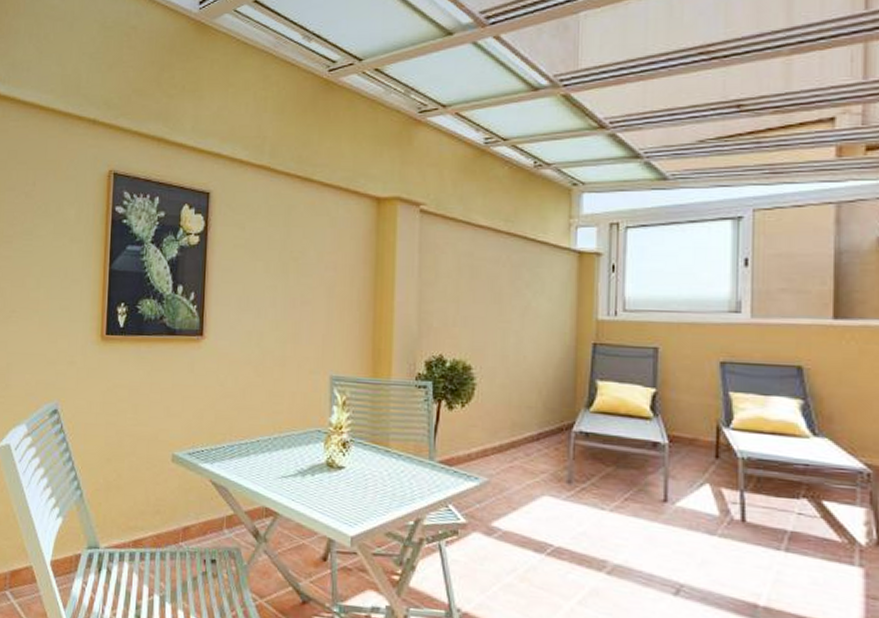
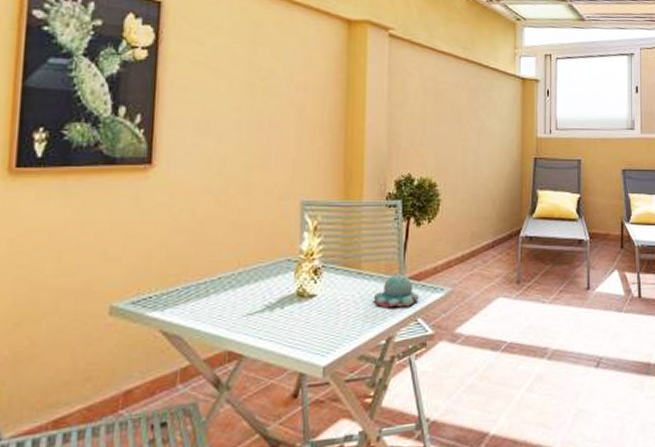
candle: none [401,456,450,492] -> present [373,274,419,308]

